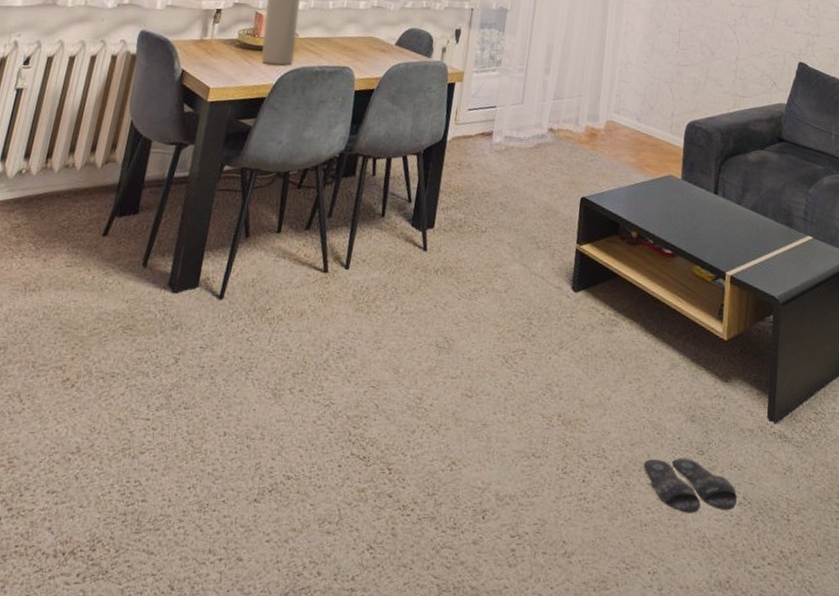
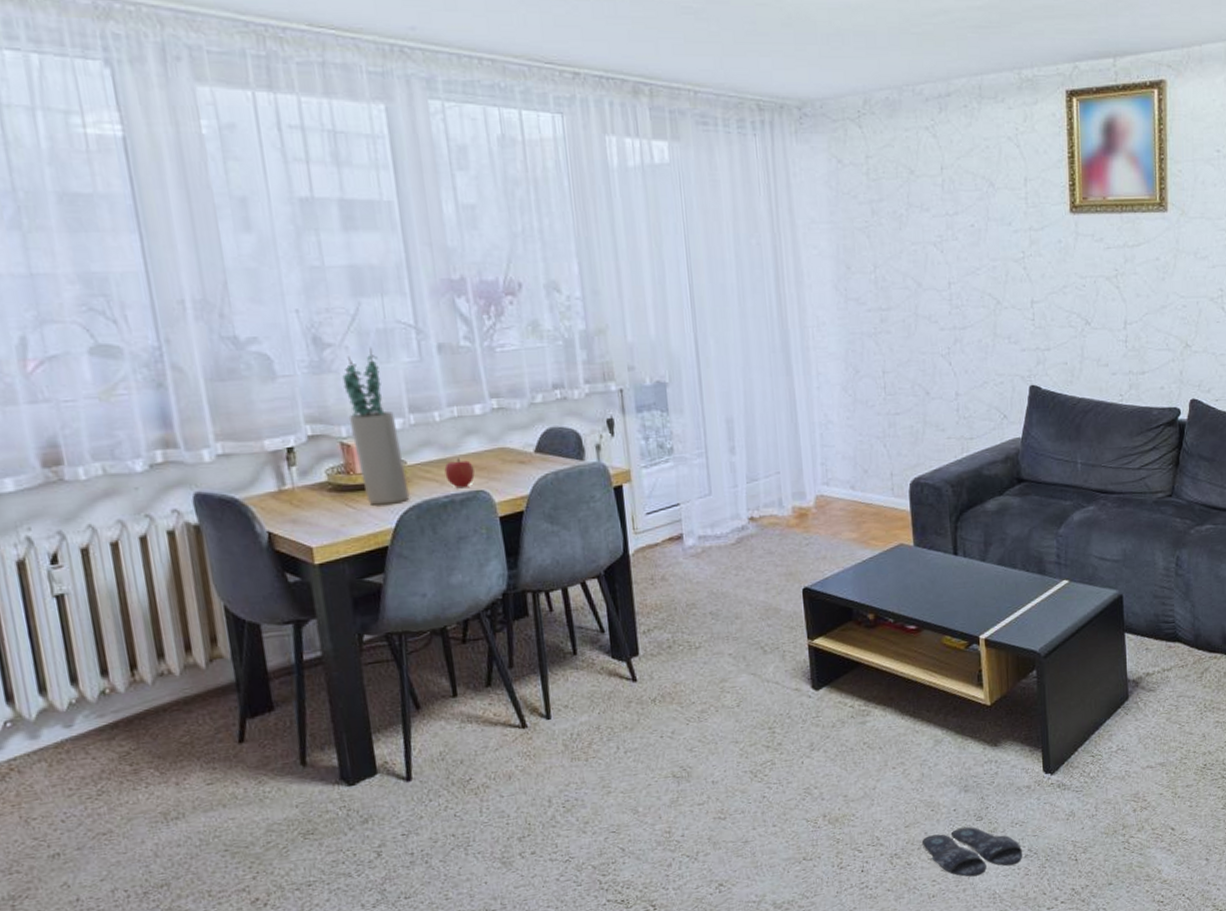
fruit: none [323,39,347,63] -> present [444,458,475,489]

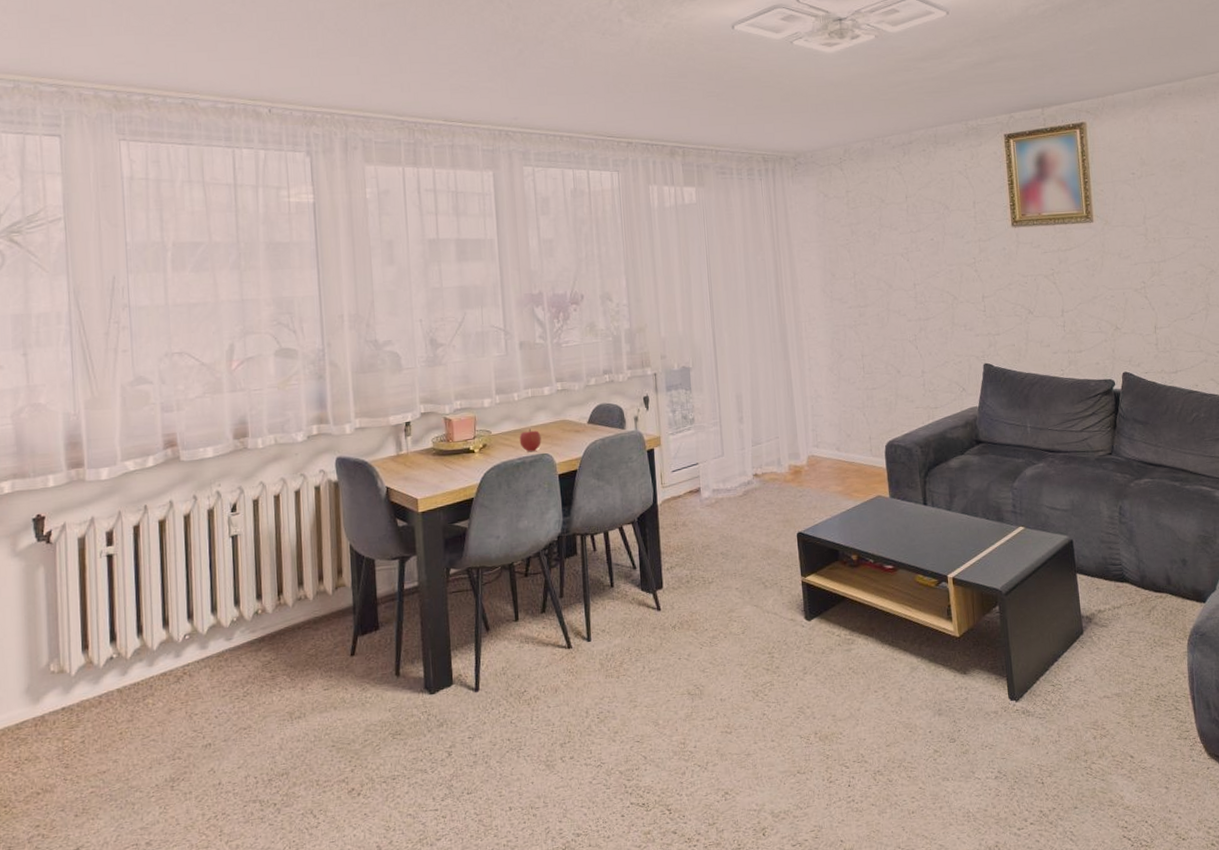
vase: present [342,347,410,505] -> none [449,345,492,466]
slippers: present [923,826,1023,877] -> none [902,747,994,796]

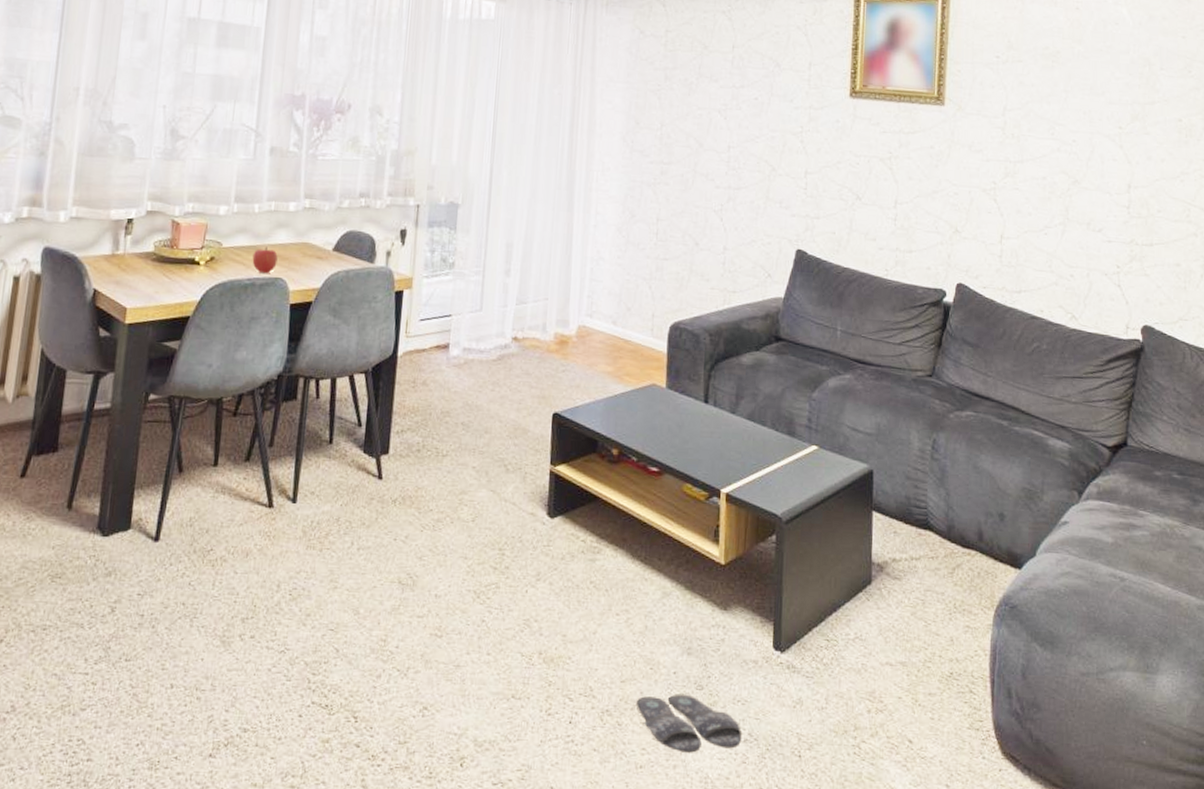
slippers: none [902,747,994,796] -> present [637,693,742,753]

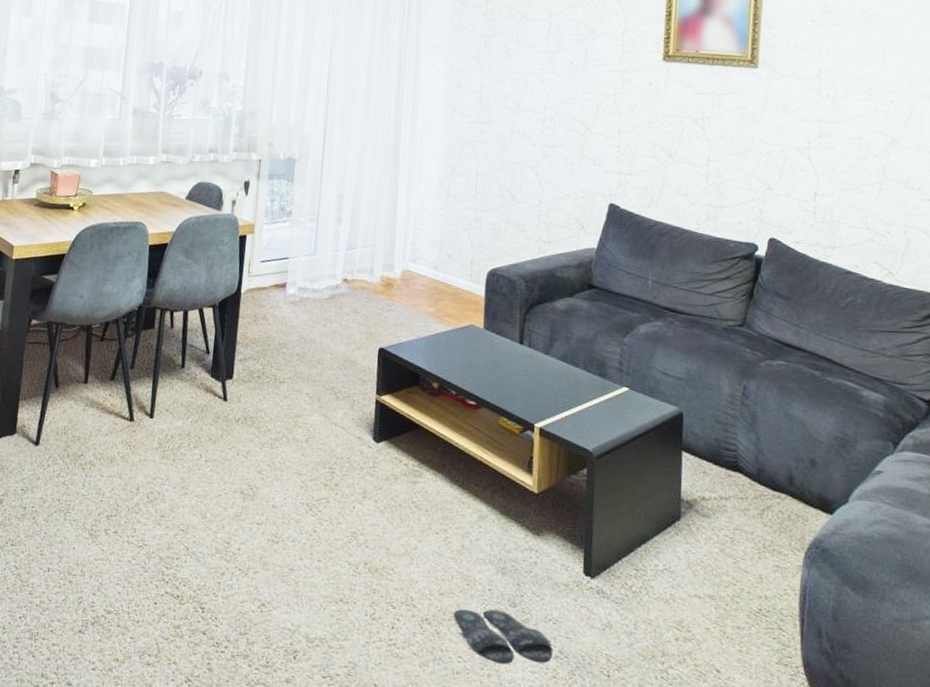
fruit: present [252,246,278,274] -> none [117,195,139,219]

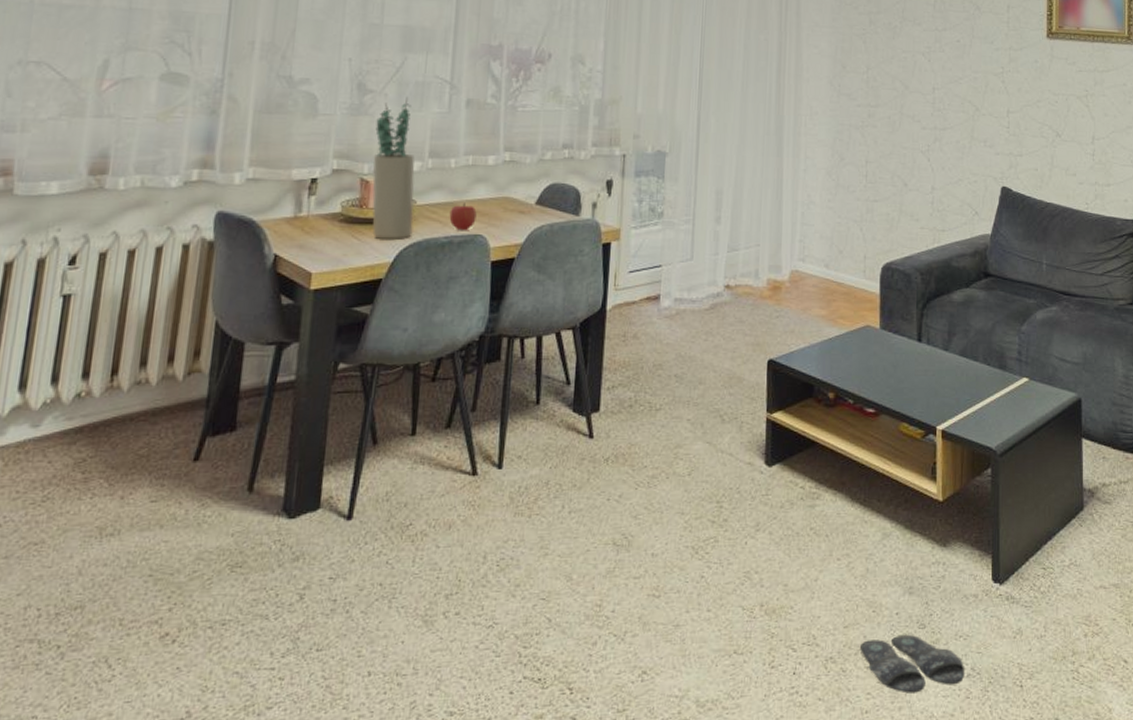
vase: none [59,105,92,223] -> present [372,96,415,239]
fruit: none [117,195,139,219] -> present [449,202,477,231]

